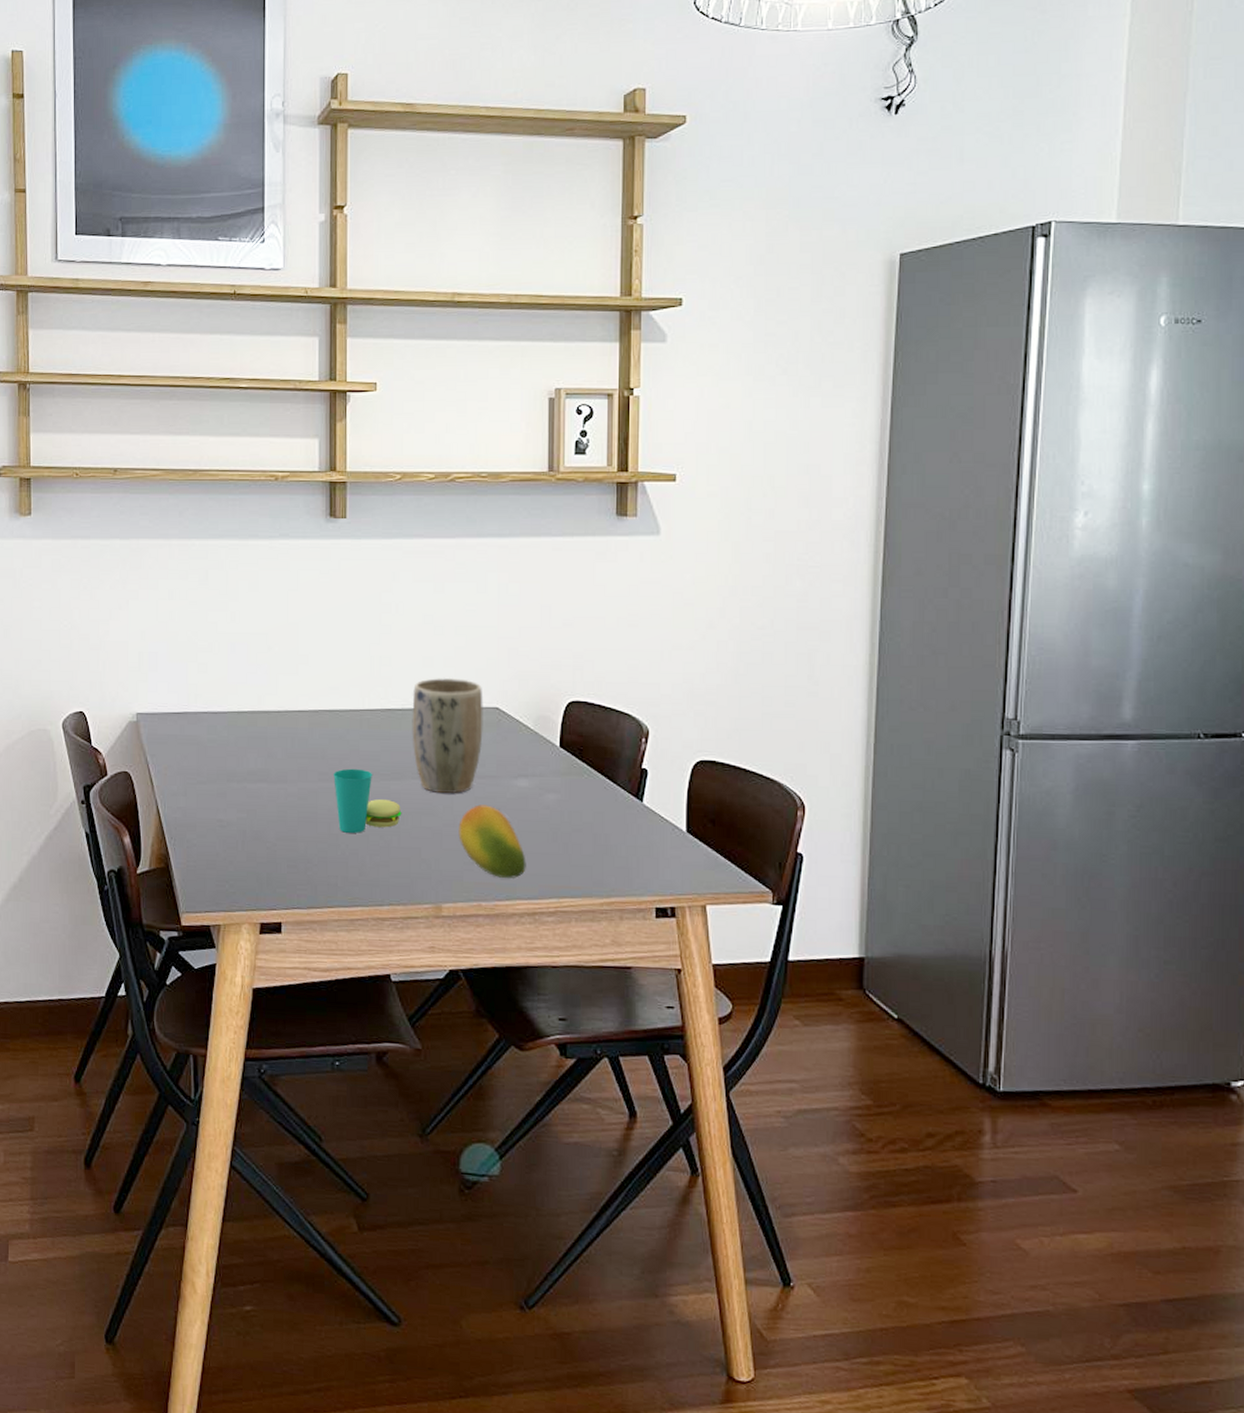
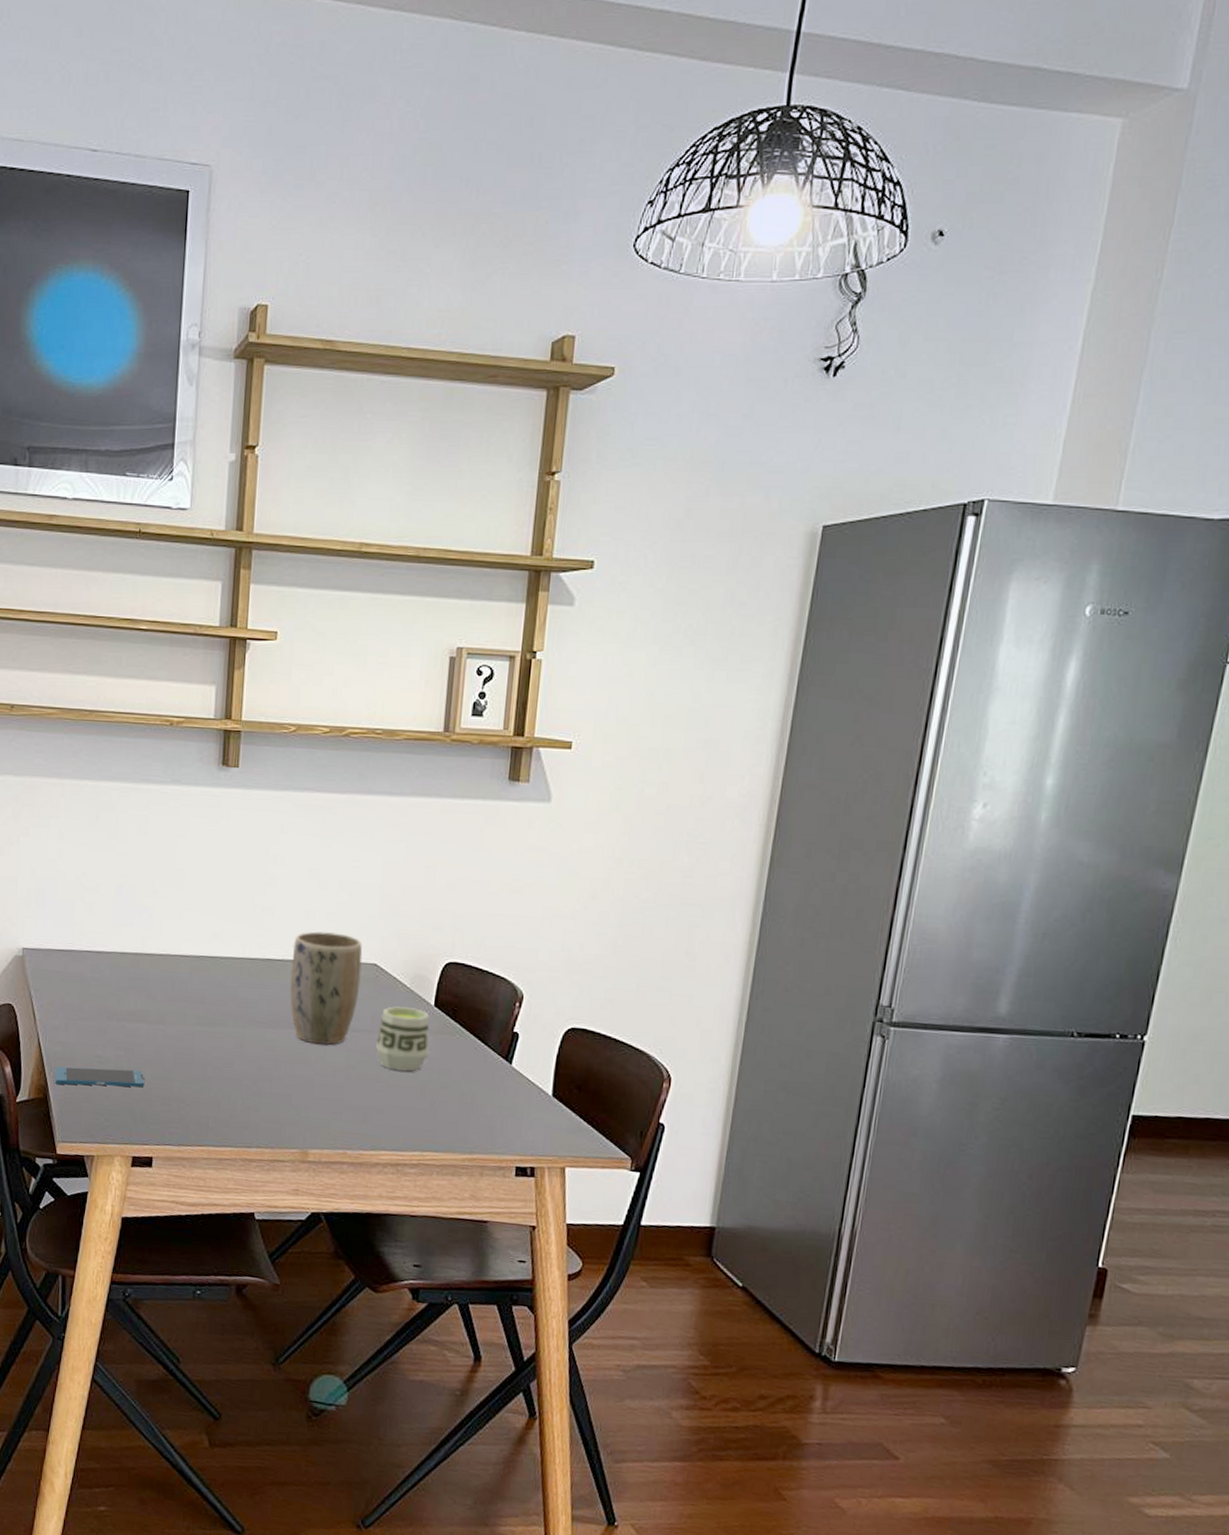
smartphone: none [175,832,269,853] -> present [54,1066,145,1087]
cup: present [333,768,402,833] -> none [211,1014,275,1077]
fruit: present [458,805,526,878] -> none [329,1057,393,1130]
cup: none [504,750,558,817] -> present [376,1006,430,1072]

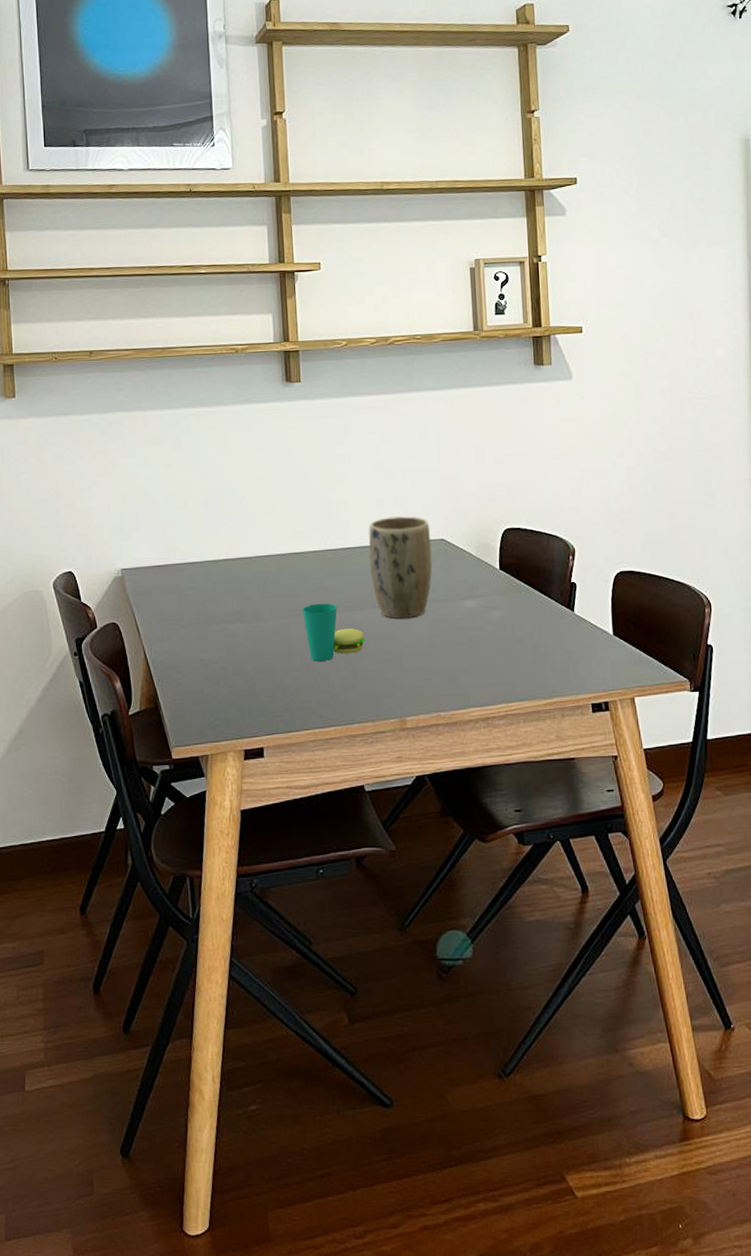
smartphone: present [54,1066,145,1087] -> none [162,667,249,693]
cup: none [211,1014,275,1077] -> present [302,603,366,661]
cup: present [376,1006,430,1072] -> none [453,573,501,633]

